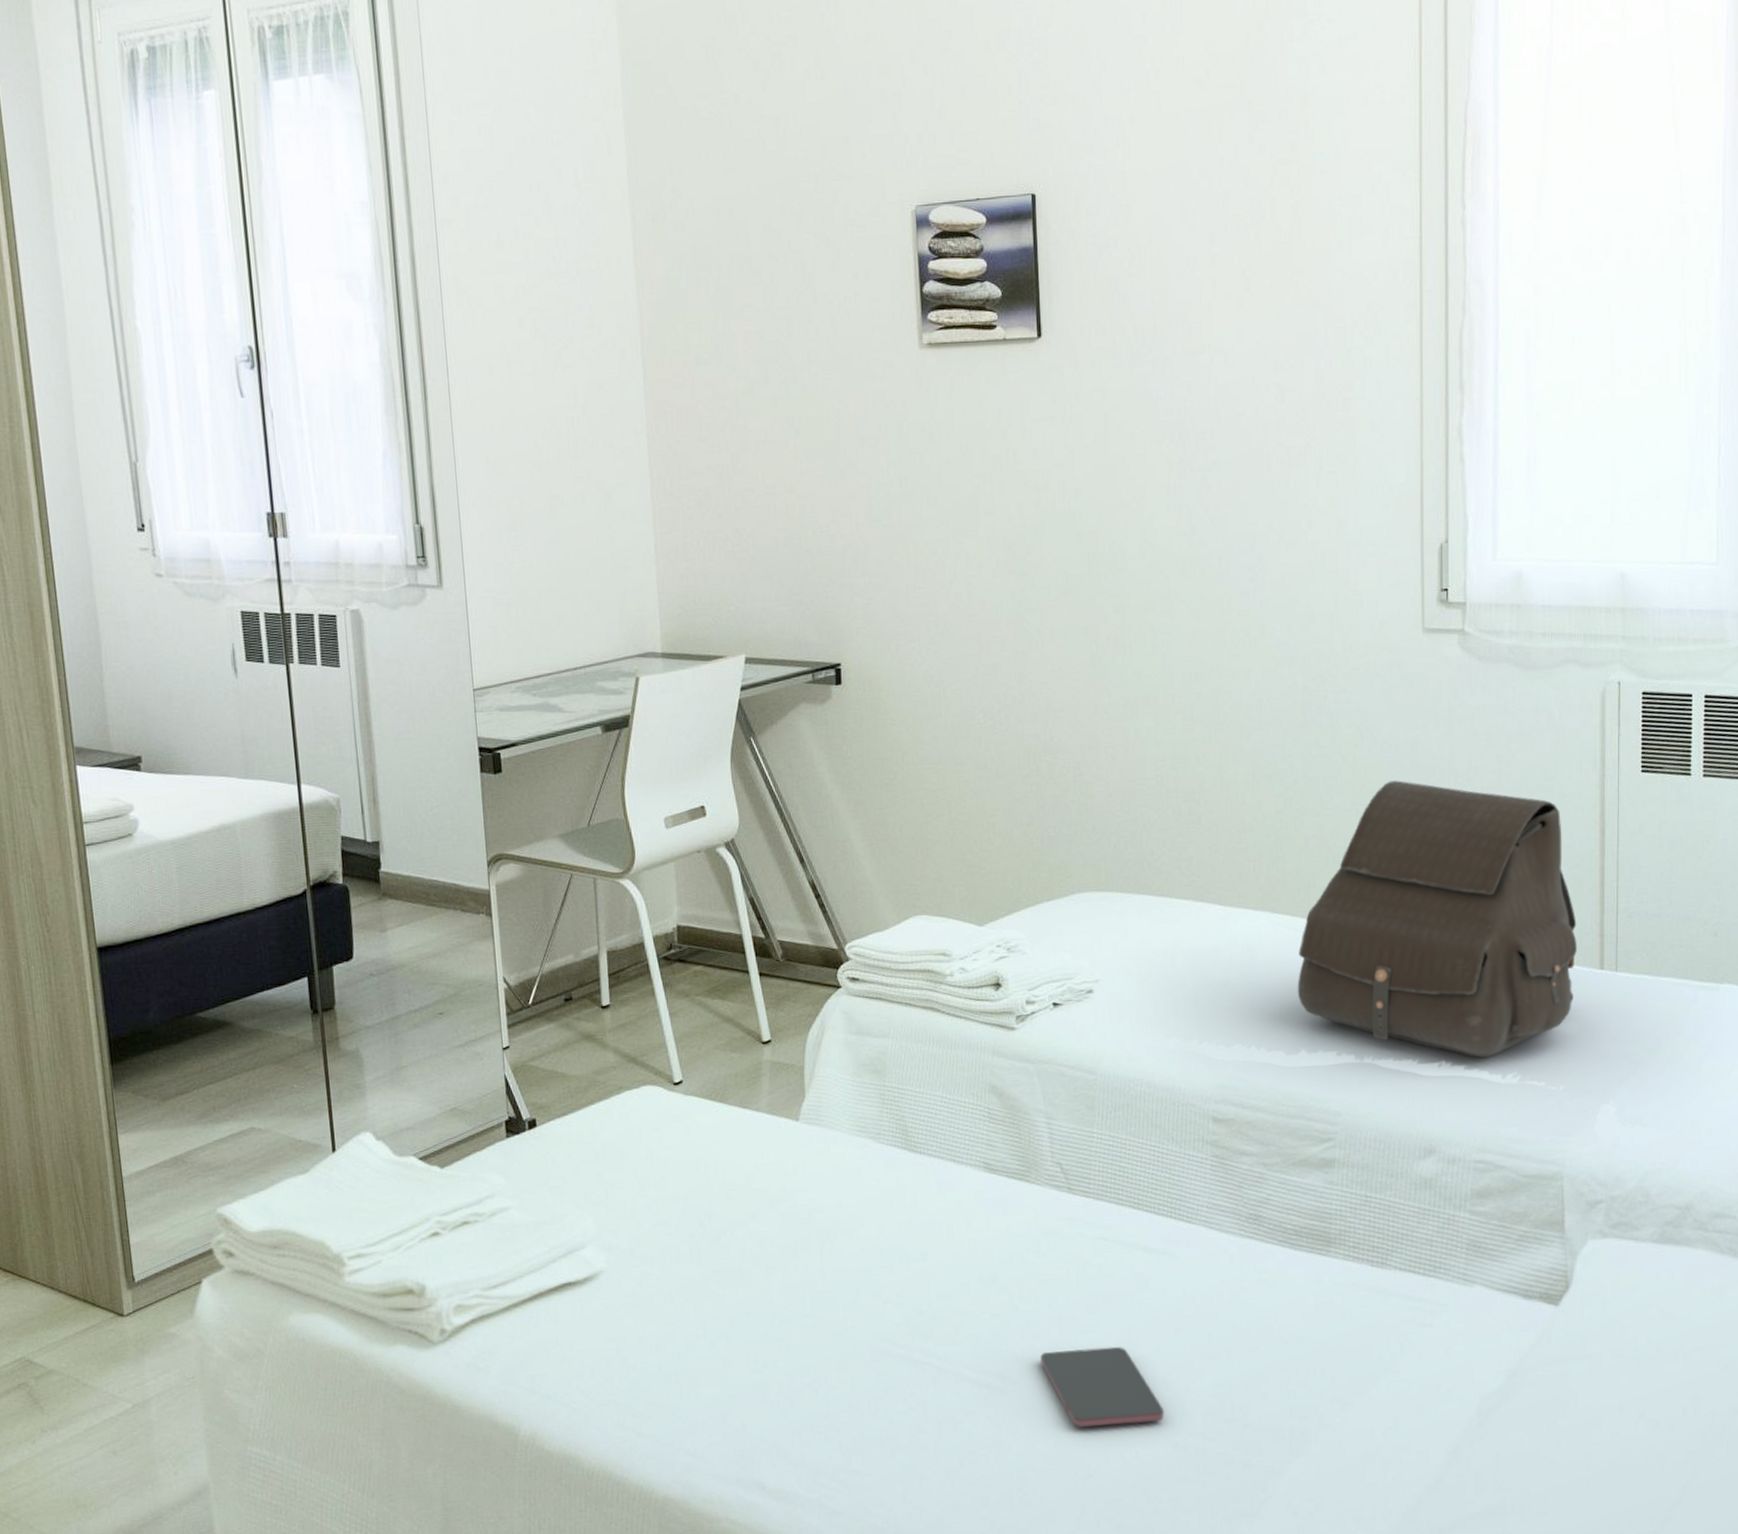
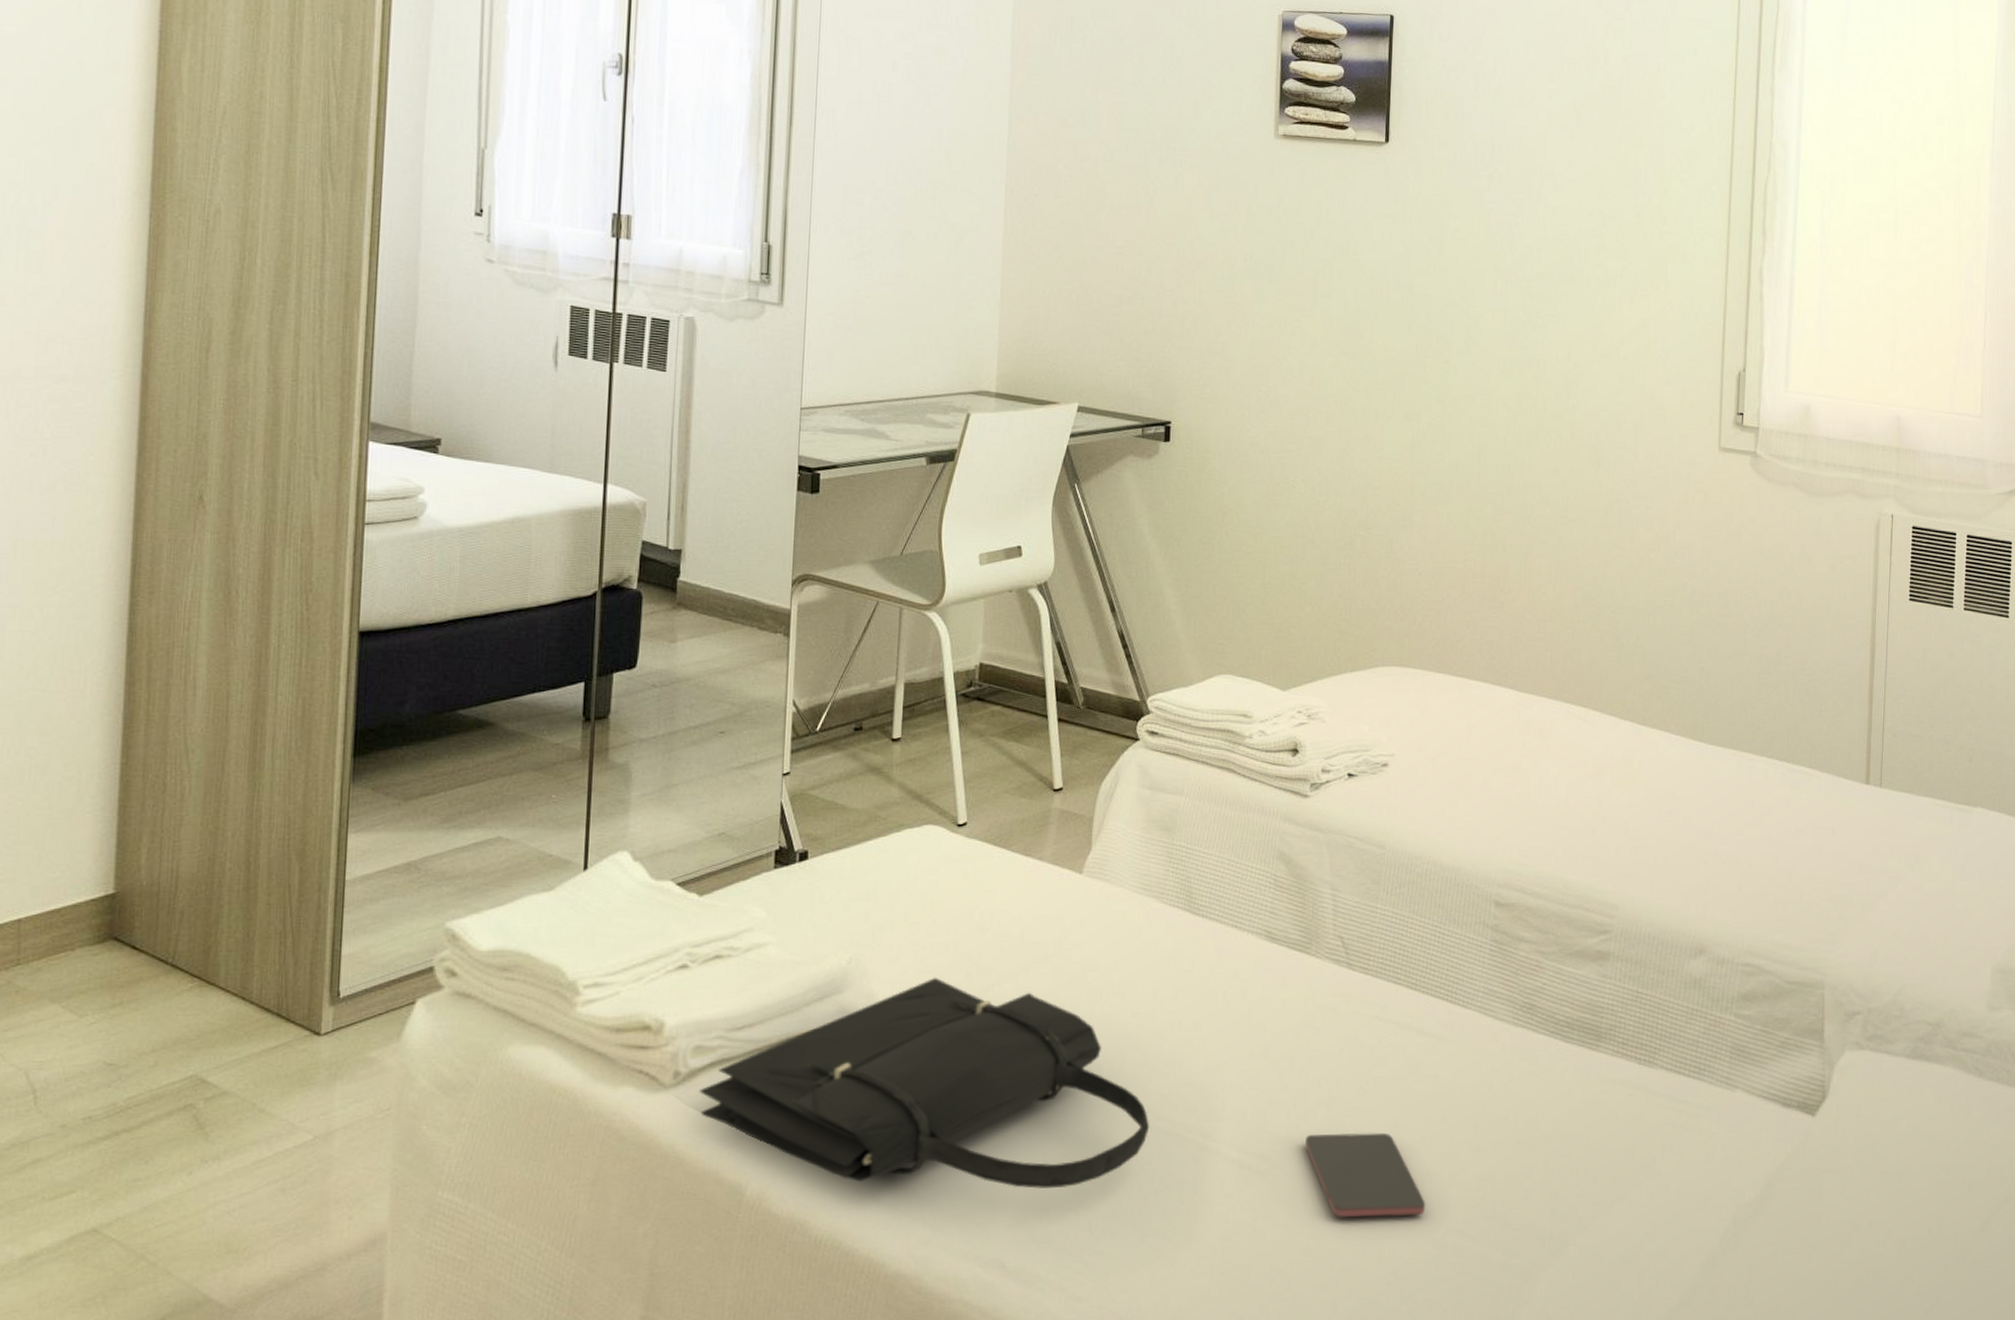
handbag: none [465,1228,889,1418] -> present [699,977,1150,1190]
satchel: present [1297,780,1578,1058] -> none [1584,586,1846,861]

